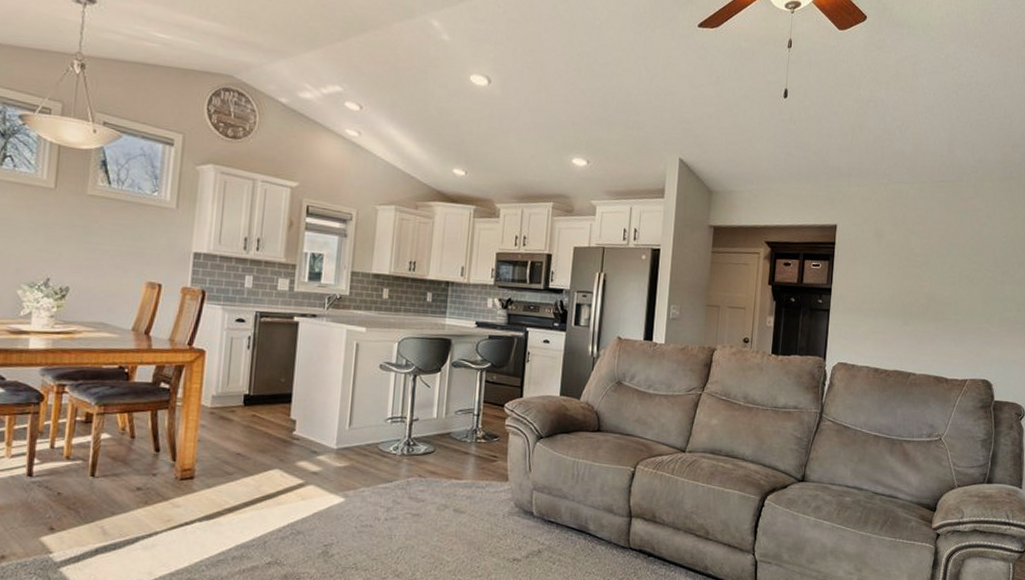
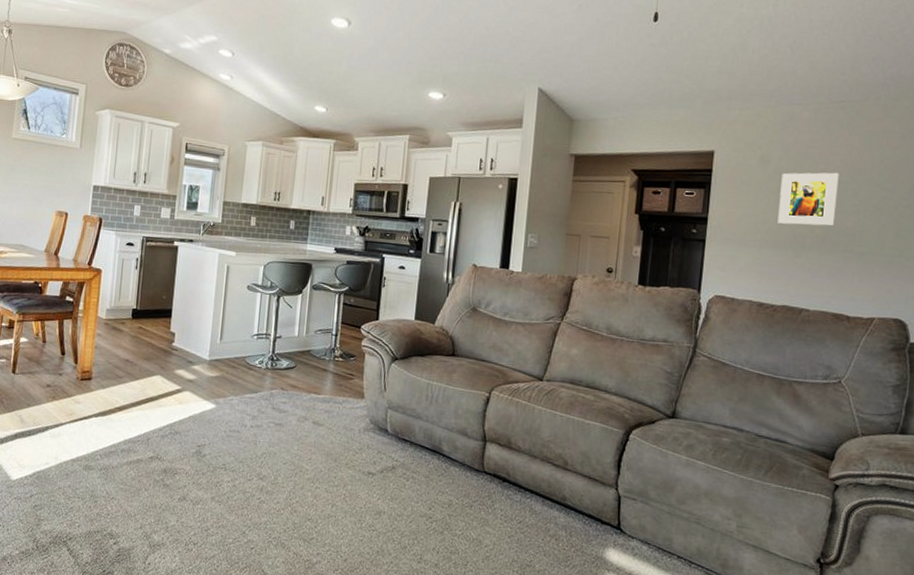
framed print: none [890,246,939,296] -> present [777,172,839,226]

